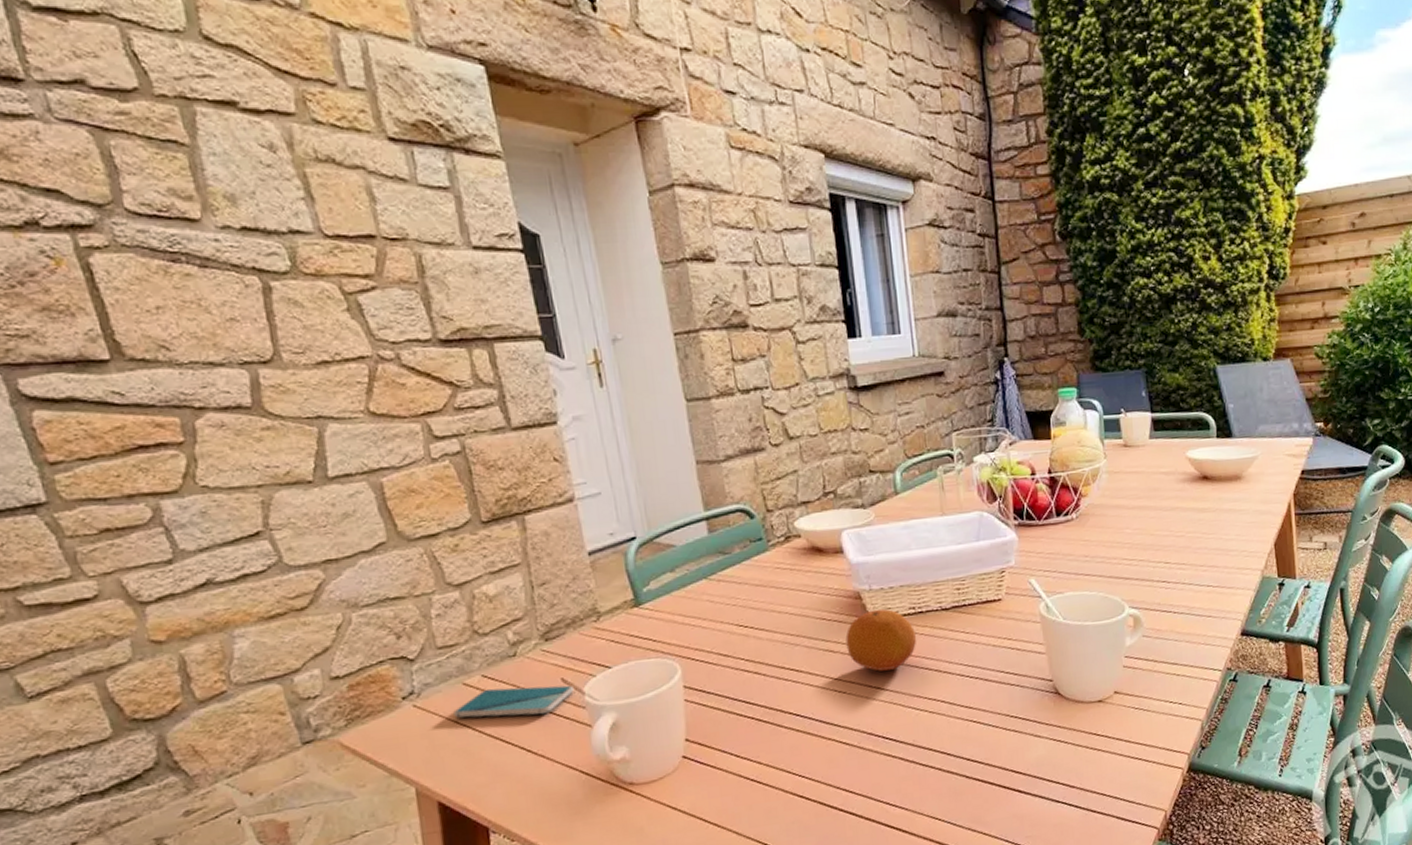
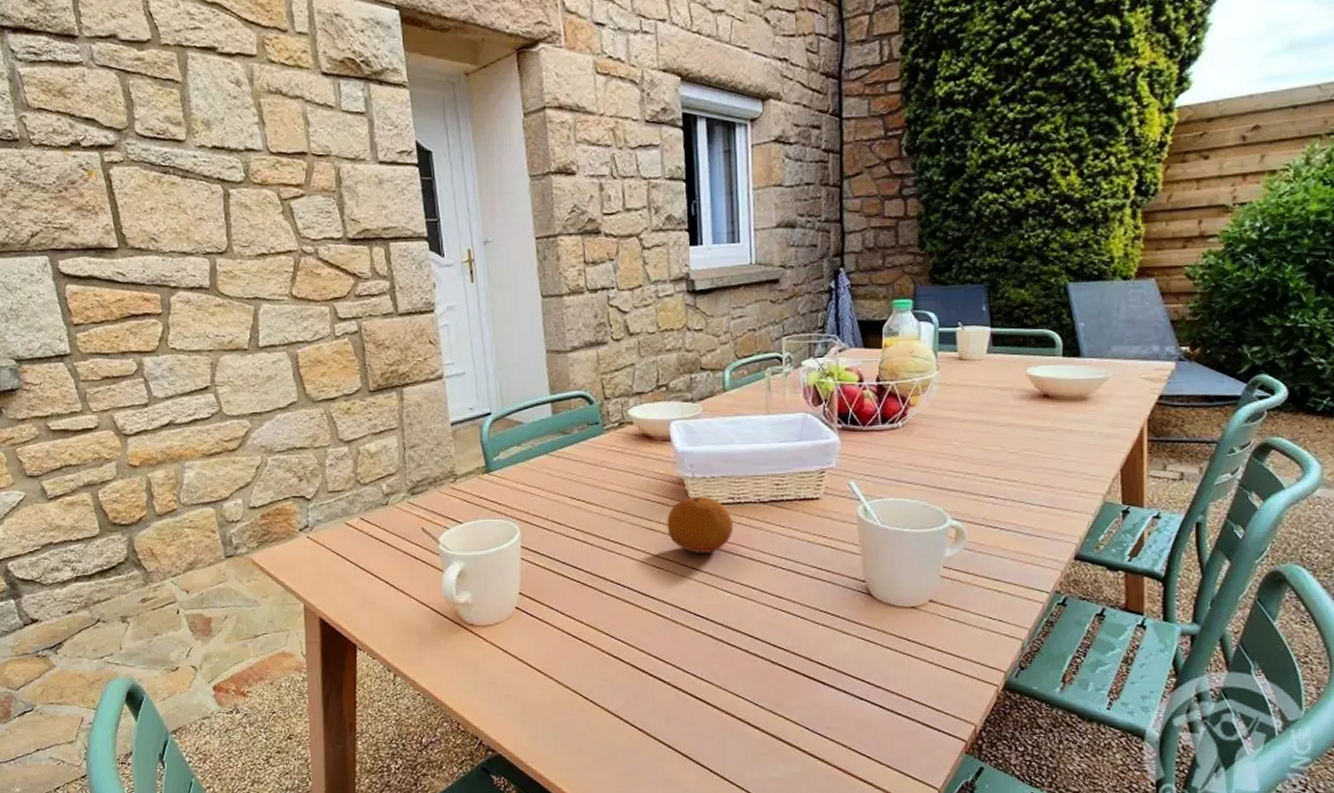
smartphone: present [453,685,574,718] -> none [337,530,431,557]

